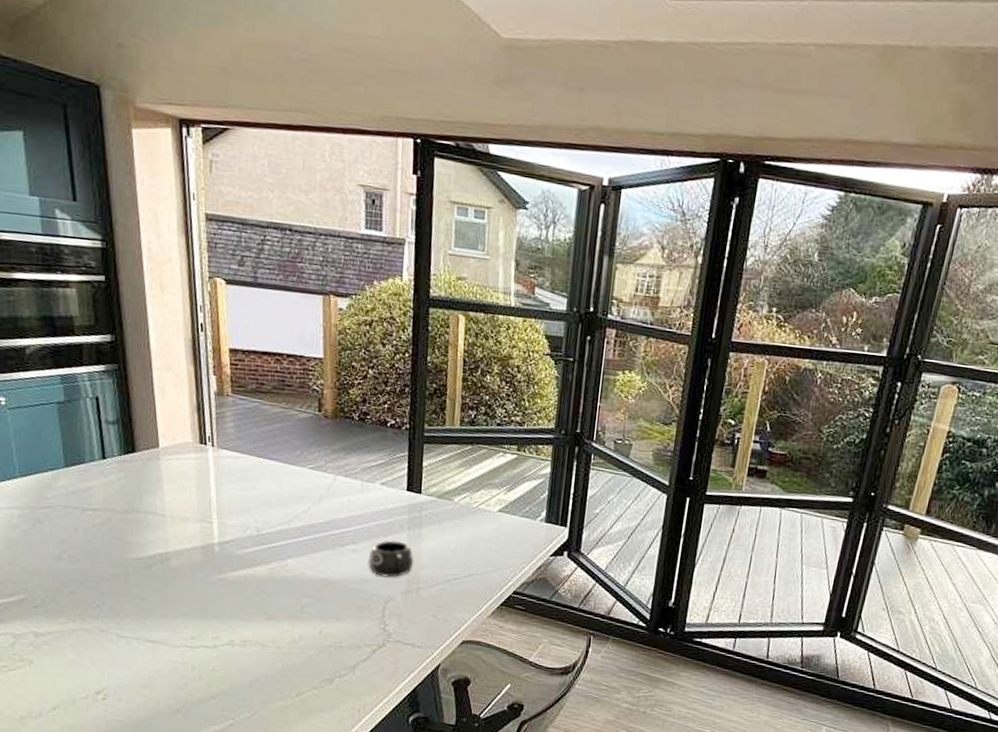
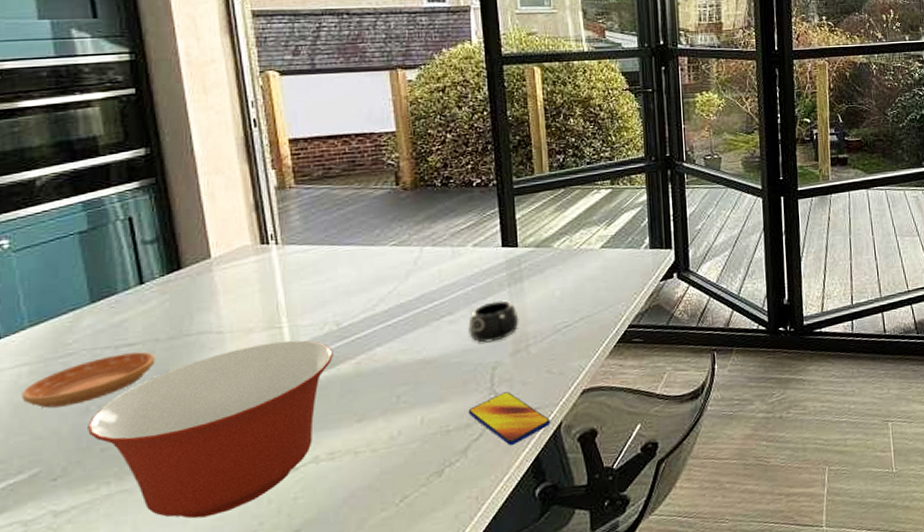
saucer: none [13,515,113,551] -> present [22,351,156,408]
mixing bowl: none [60,533,252,668] -> present [88,340,333,519]
smartphone: none [360,625,430,673] -> present [468,392,551,445]

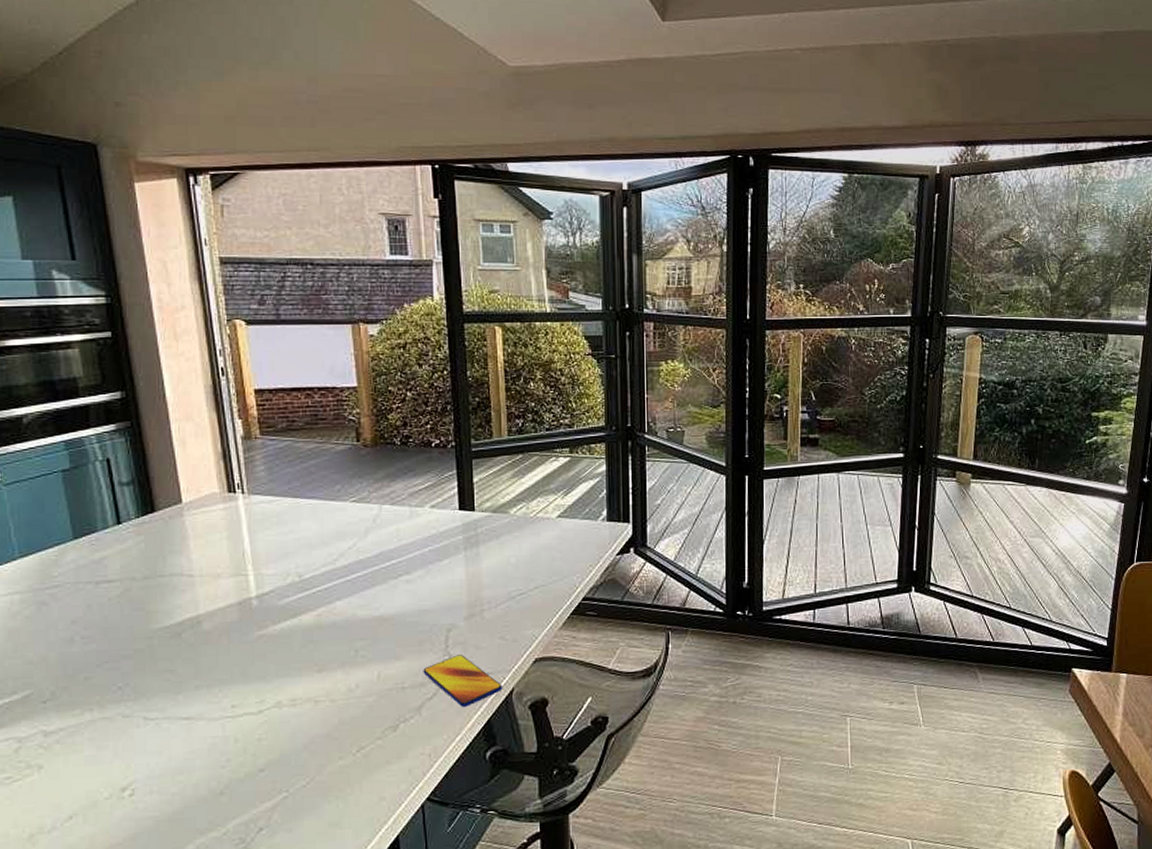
saucer: present [22,351,156,408] -> none [14,589,133,636]
mixing bowl: present [88,340,333,519] -> none [73,588,295,750]
mug: present [468,300,519,343] -> none [424,564,474,605]

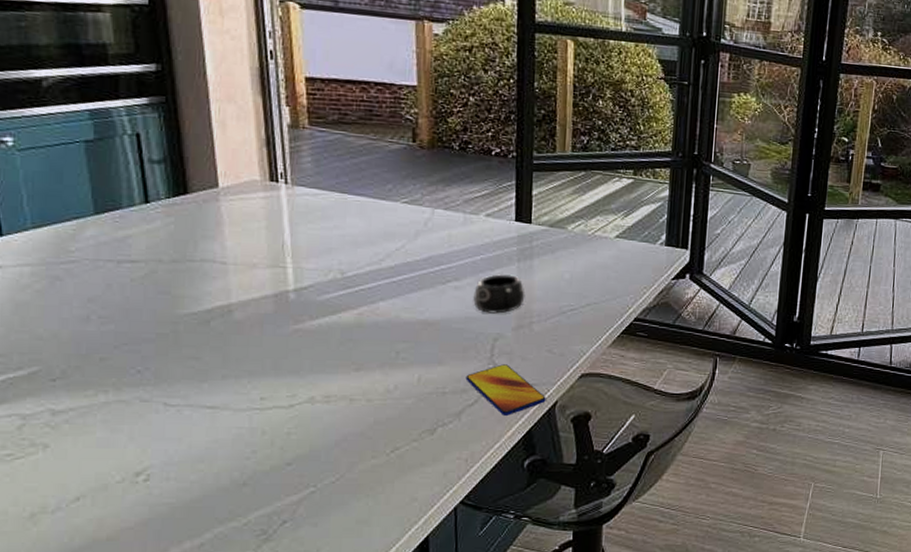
mug: none [424,564,474,605] -> present [473,274,525,314]

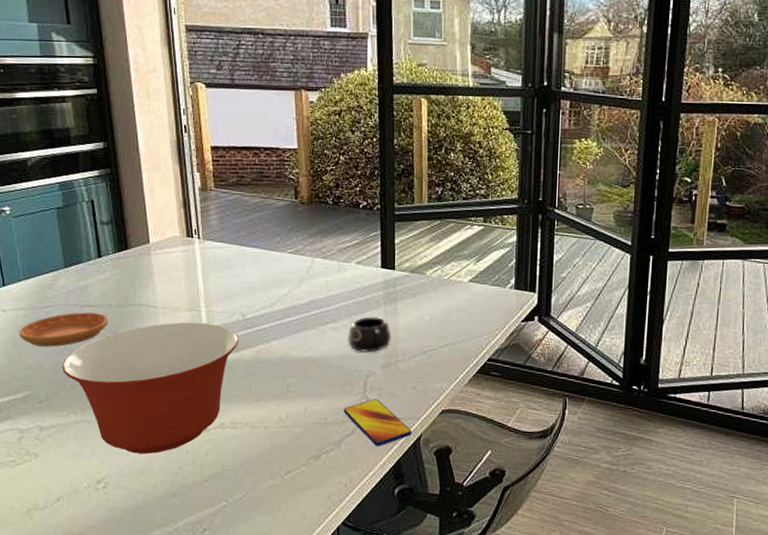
saucer: none [23,269,158,312] -> present [19,312,109,347]
mixing bowl: none [88,280,336,438] -> present [62,322,239,454]

